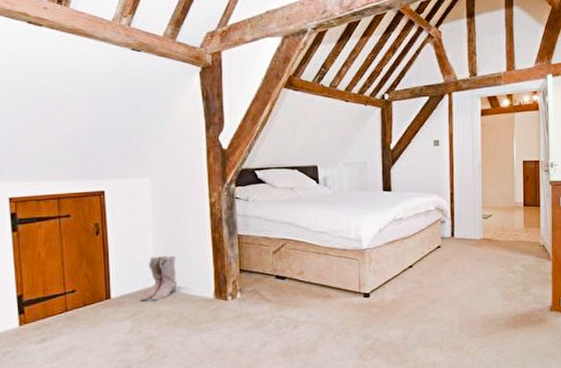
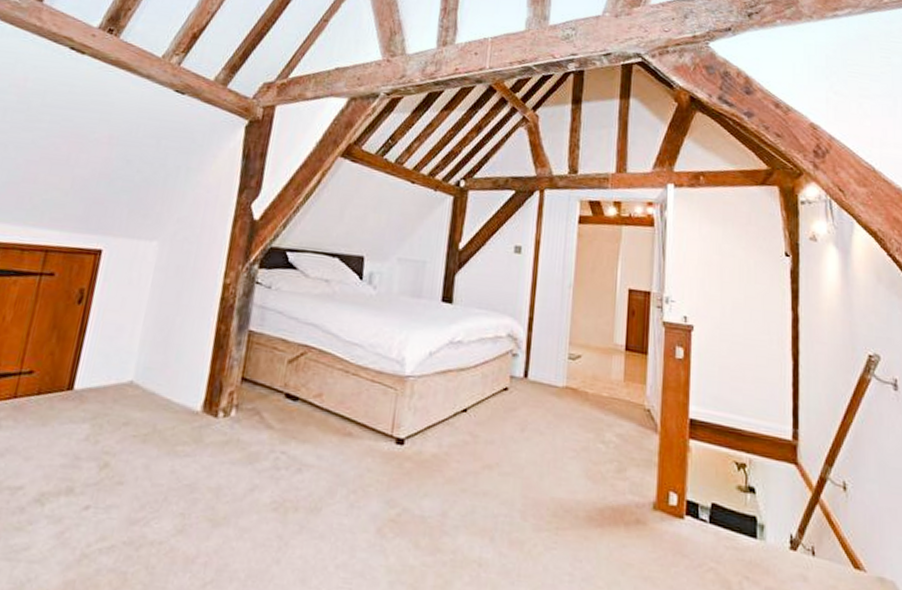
boots: present [139,255,178,301] -> none [108,342,166,403]

